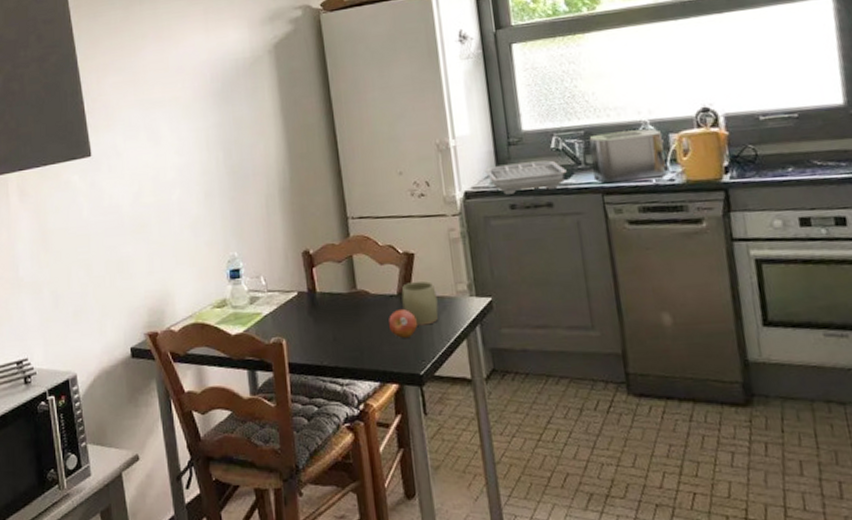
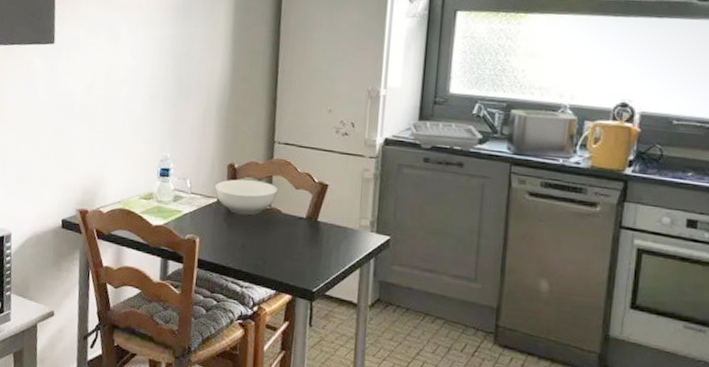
bowl: none [293,263,362,305] -> present [215,179,278,215]
fruit: present [388,308,417,339] -> none [292,230,319,258]
mug: present [401,281,439,326] -> none [308,209,342,250]

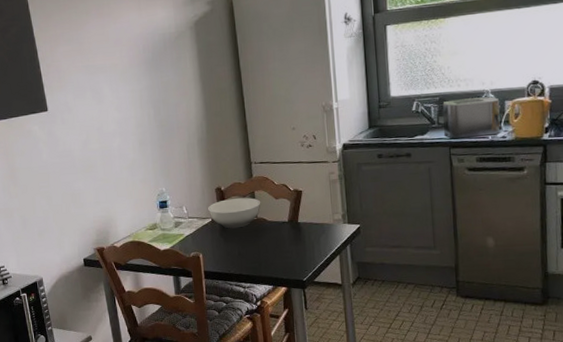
dish rack: present [408,120,483,151] -> none [360,120,423,147]

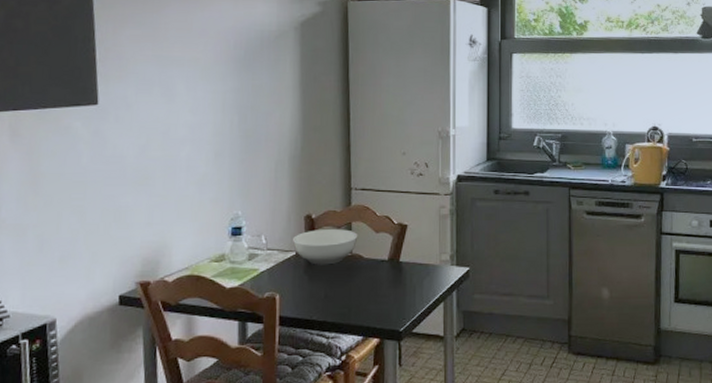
toaster: present [442,96,502,140] -> none [565,138,622,181]

